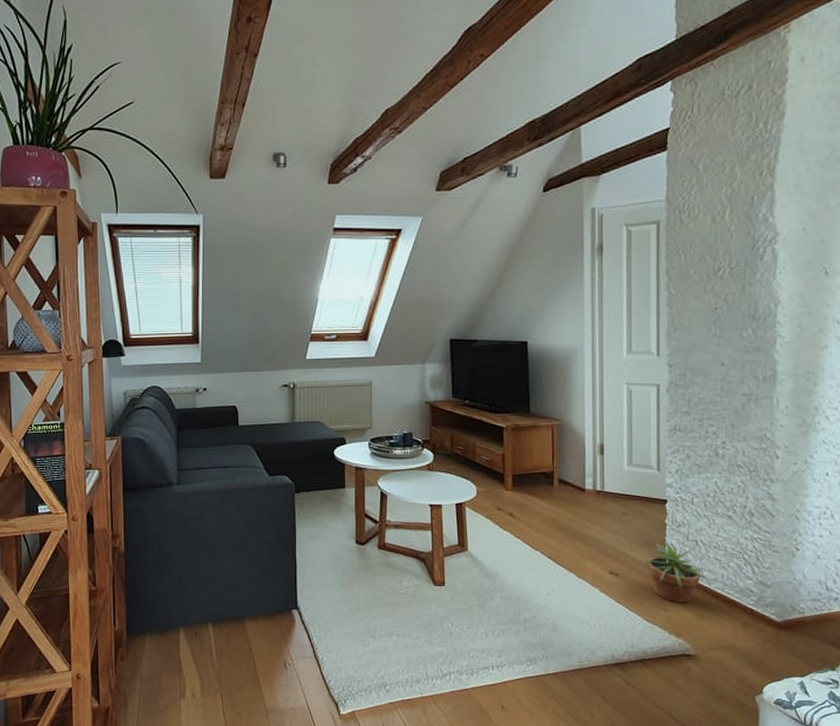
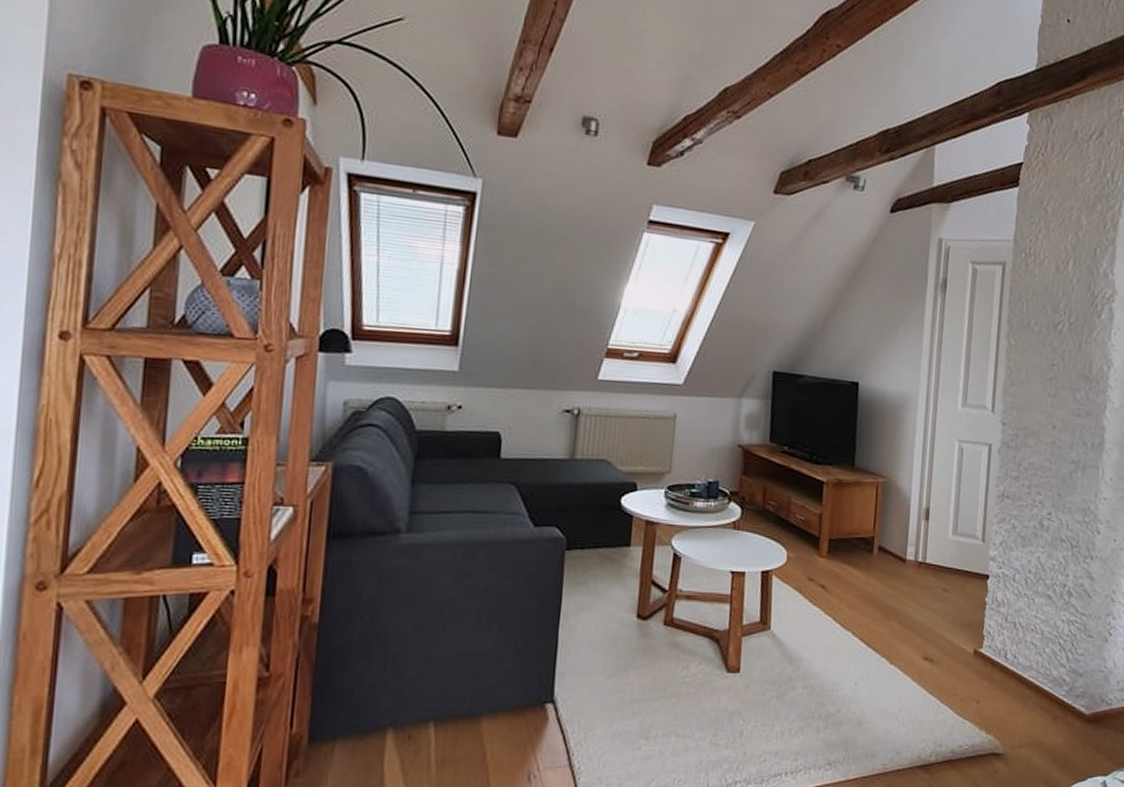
potted plant: present [634,541,717,603] -> none [951,622,1033,693]

